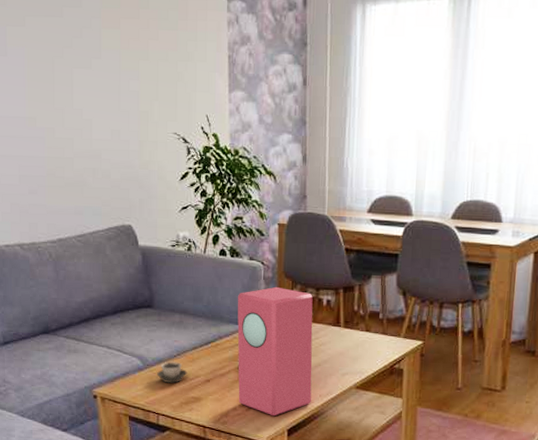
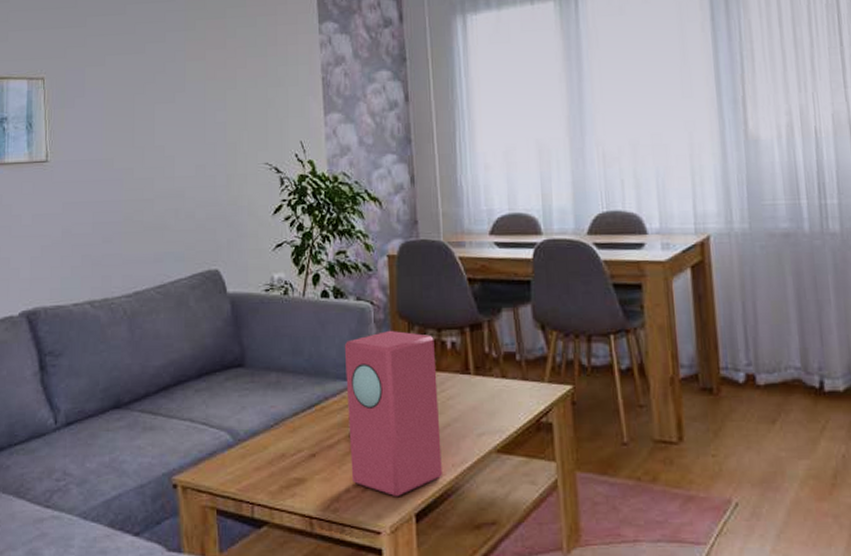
cup: present [157,361,187,384] -> none [251,433,288,463]

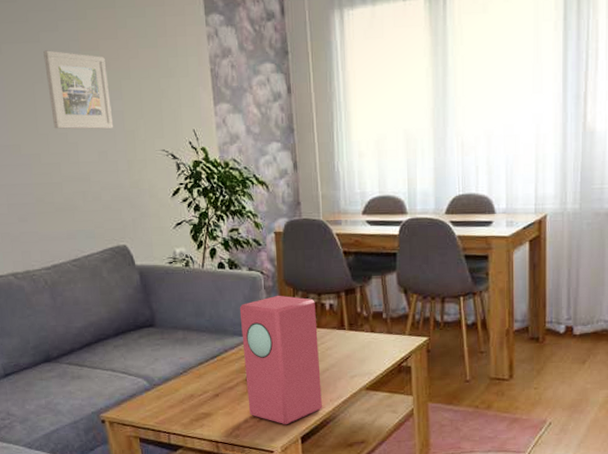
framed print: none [148,61,215,142] -> present [43,50,114,130]

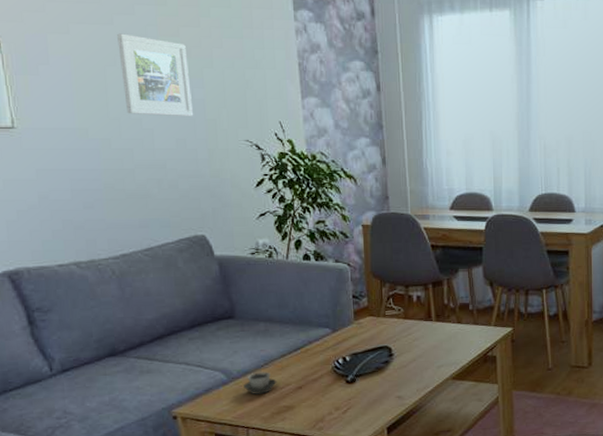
cup: none [164,379,195,402] -> present [243,372,277,395]
speaker: present [239,295,322,425] -> none [325,287,409,416]

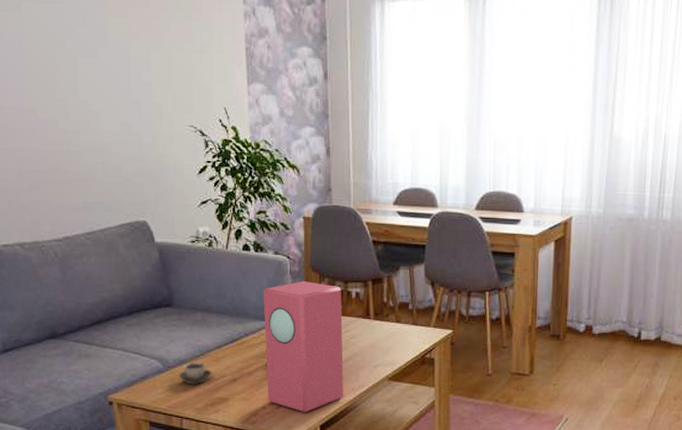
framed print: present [117,33,194,117] -> none [67,13,140,101]
speaker: none [325,287,409,416] -> present [263,280,343,413]

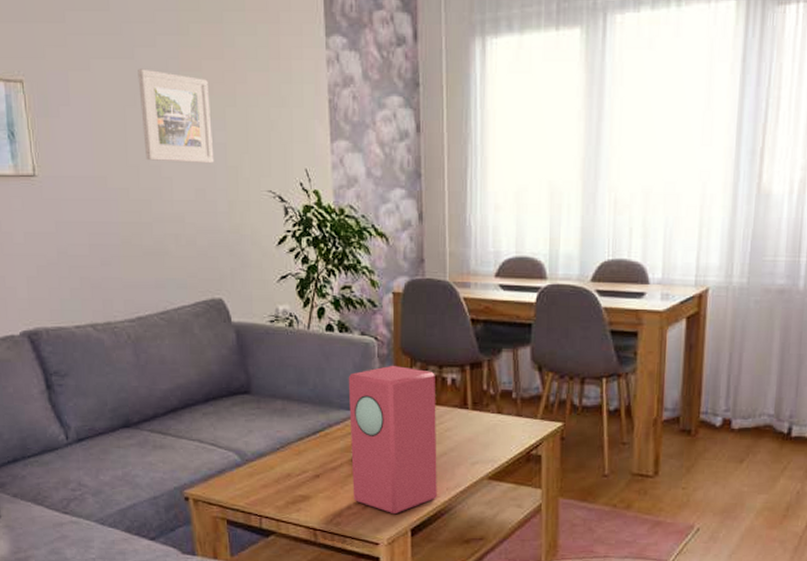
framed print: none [67,13,140,101] -> present [138,68,215,164]
cup: present [179,362,212,385] -> none [258,455,293,481]

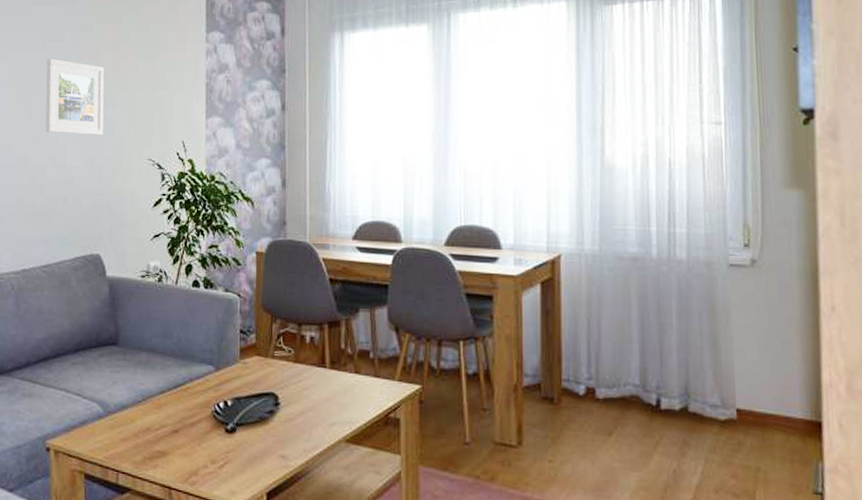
speaker: present [348,365,437,515] -> none [210,321,295,476]

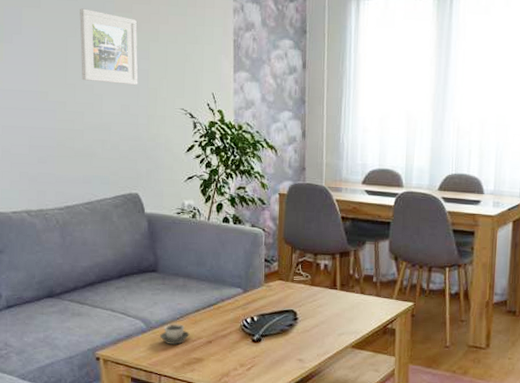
cup: none [119,408,153,435] -> present [160,324,190,345]

